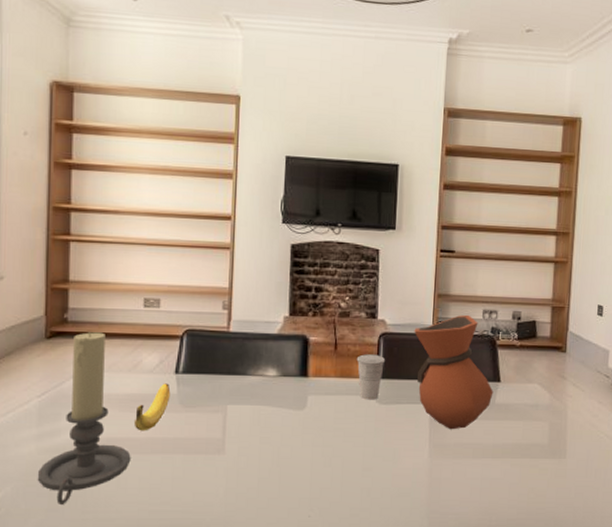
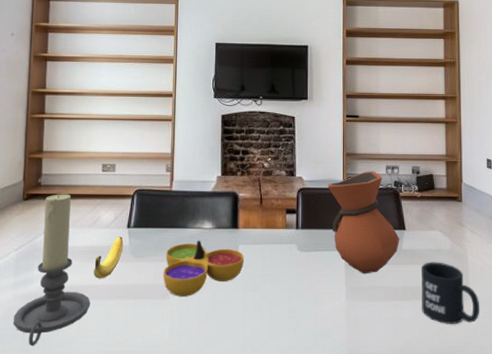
decorative bowl: none [218,389,314,452] -> present [163,240,244,296]
cup: present [356,354,386,400] -> none [279,207,304,248]
mug: none [512,417,577,484] -> present [422,262,480,324]

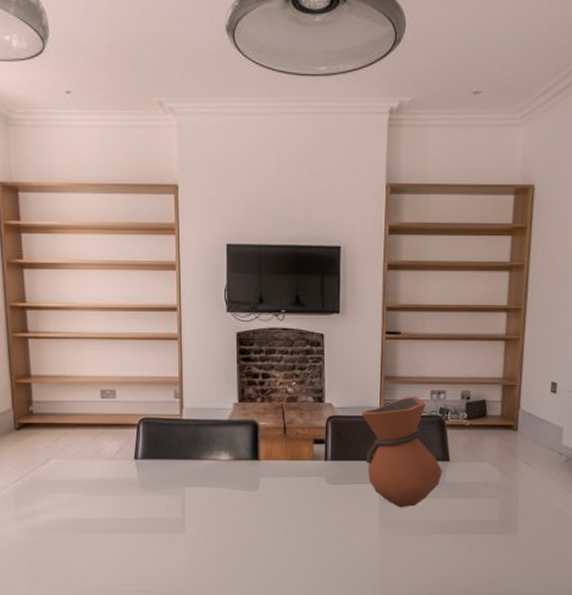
candle holder: present [13,194,90,346] -> none [19,423,101,578]
banana: present [94,236,124,279] -> none [101,468,132,513]
decorative bowl: present [163,240,244,296] -> none [178,472,266,530]
mug: present [422,262,480,324] -> none [463,495,528,559]

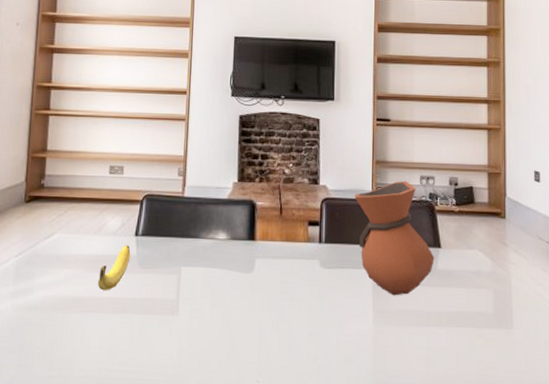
banana: none [101,468,132,513] -> present [98,245,131,291]

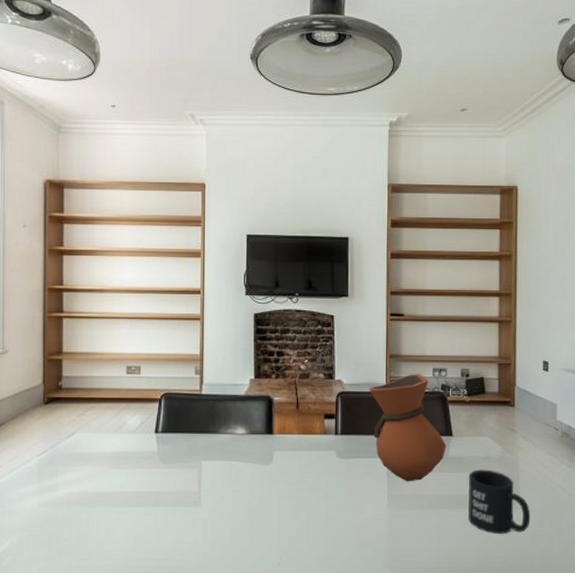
banana: present [98,245,131,291] -> none [121,442,152,486]
mug: none [458,285,525,356] -> present [468,469,531,534]

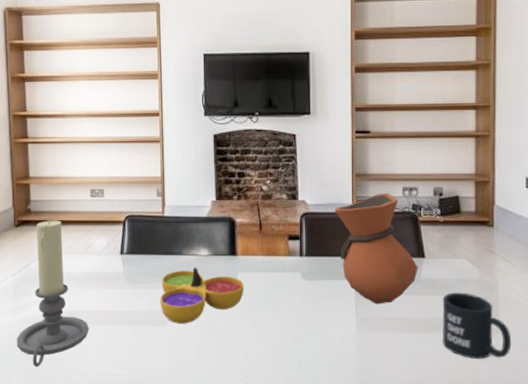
candle holder: none [38,397,118,552] -> present [16,220,89,367]
decorative bowl: none [194,446,279,504] -> present [160,267,244,324]

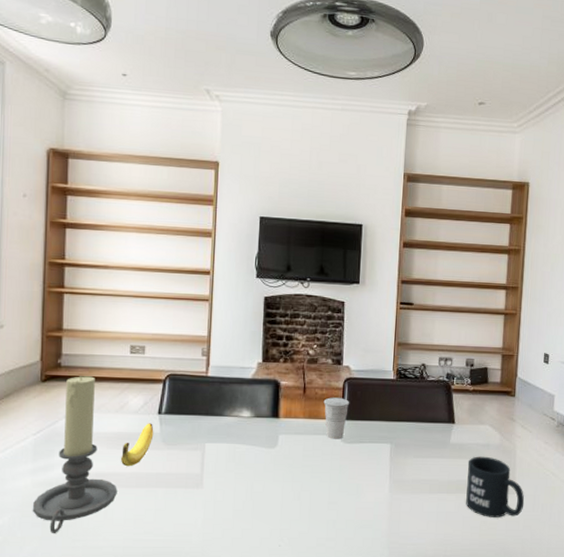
banana: none [90,263,118,305] -> present [121,423,154,467]
decorative bowl: present [160,267,244,324] -> none [197,429,284,486]
cup: none [281,233,309,276] -> present [323,397,350,439]
vase: present [334,192,418,304] -> none [376,361,449,467]

